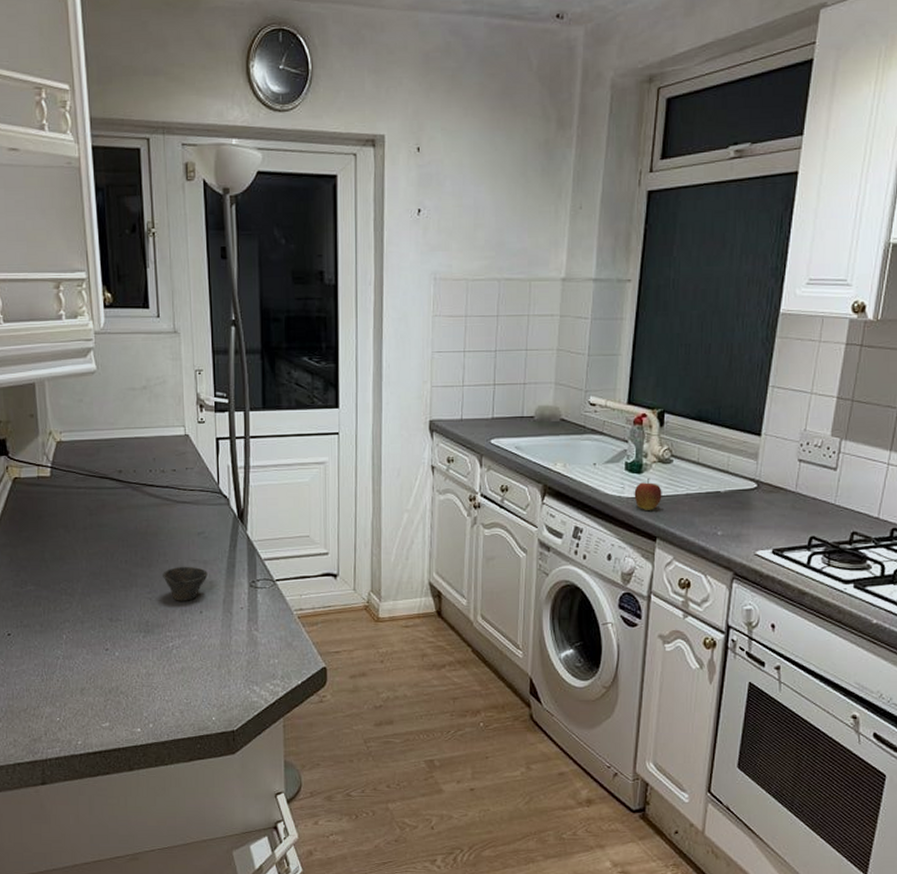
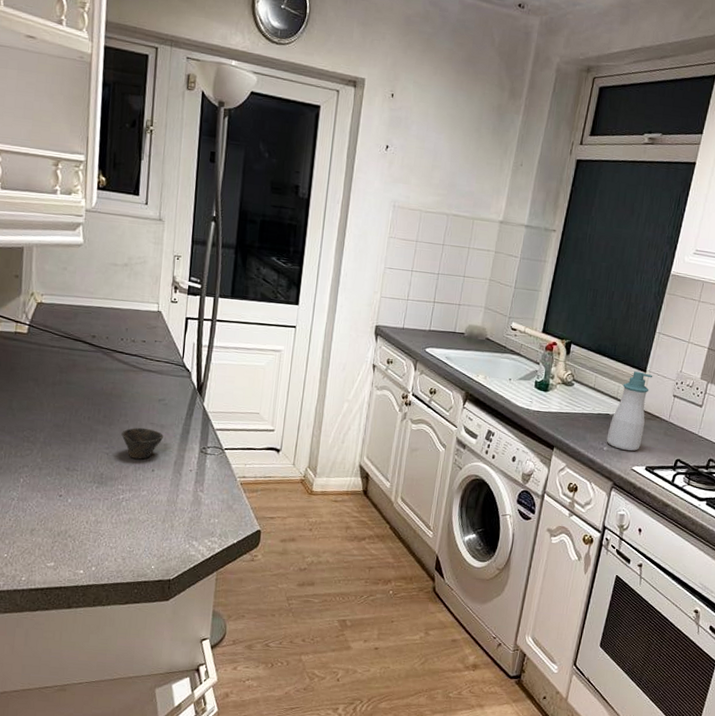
fruit: present [634,478,662,510] -> none [539,397,563,424]
soap bottle: none [720,436,771,533] -> present [606,371,653,451]

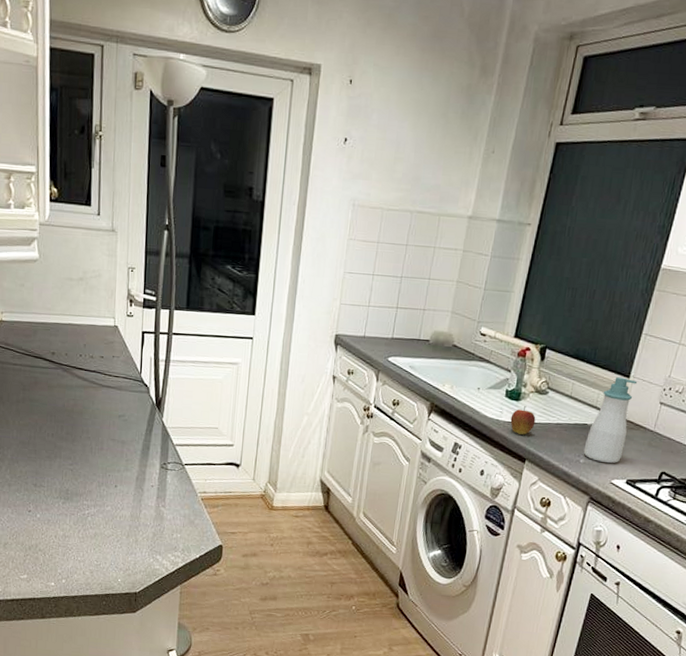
cup: present [121,427,163,460] -> none [84,443,125,476]
fruit: none [539,397,563,424] -> present [510,406,536,435]

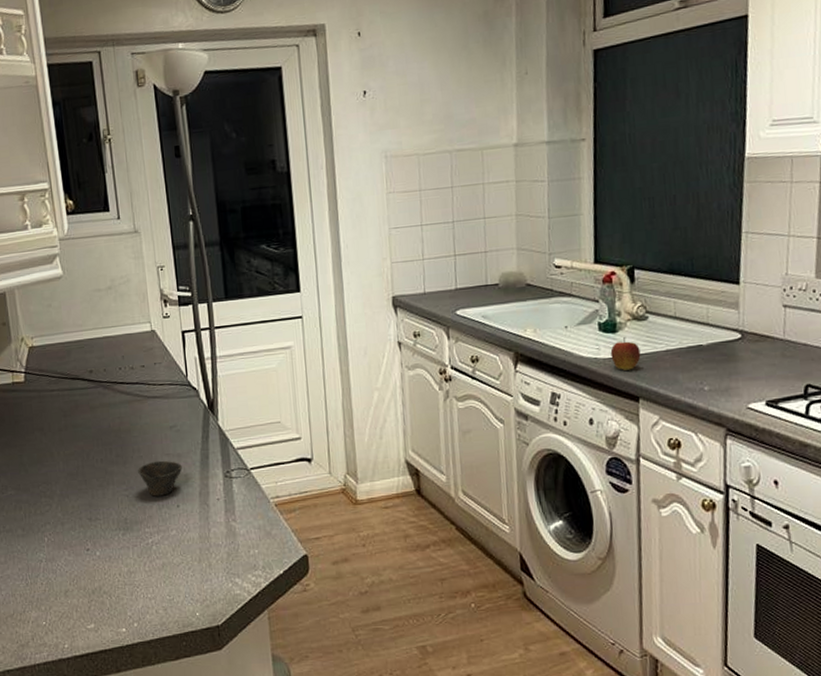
cup: none [84,443,125,476] -> present [138,460,182,497]
soap bottle: present [583,377,638,464] -> none [705,284,754,386]

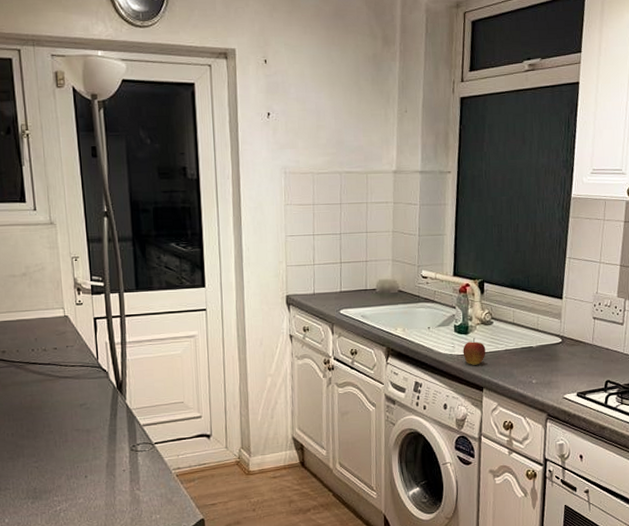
cup: present [138,460,182,497] -> none [48,435,91,468]

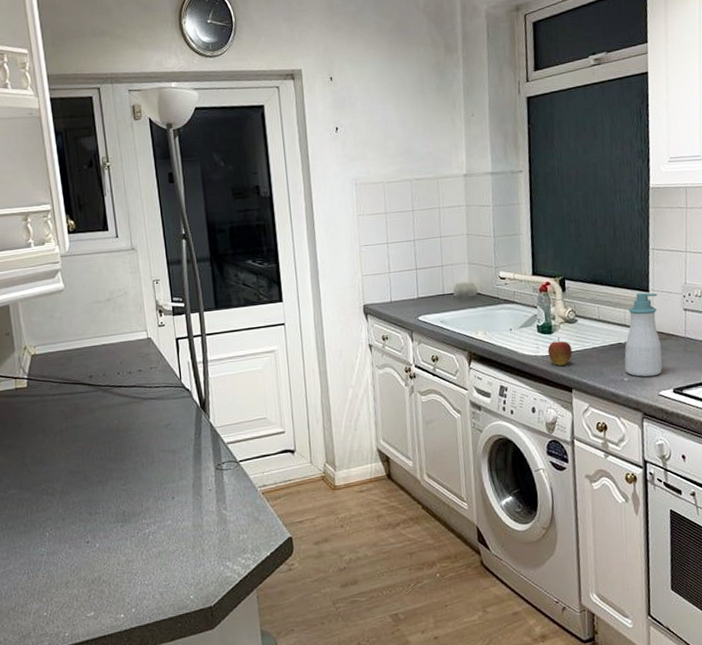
soap bottle: none [534,299,570,380] -> present [624,292,663,377]

